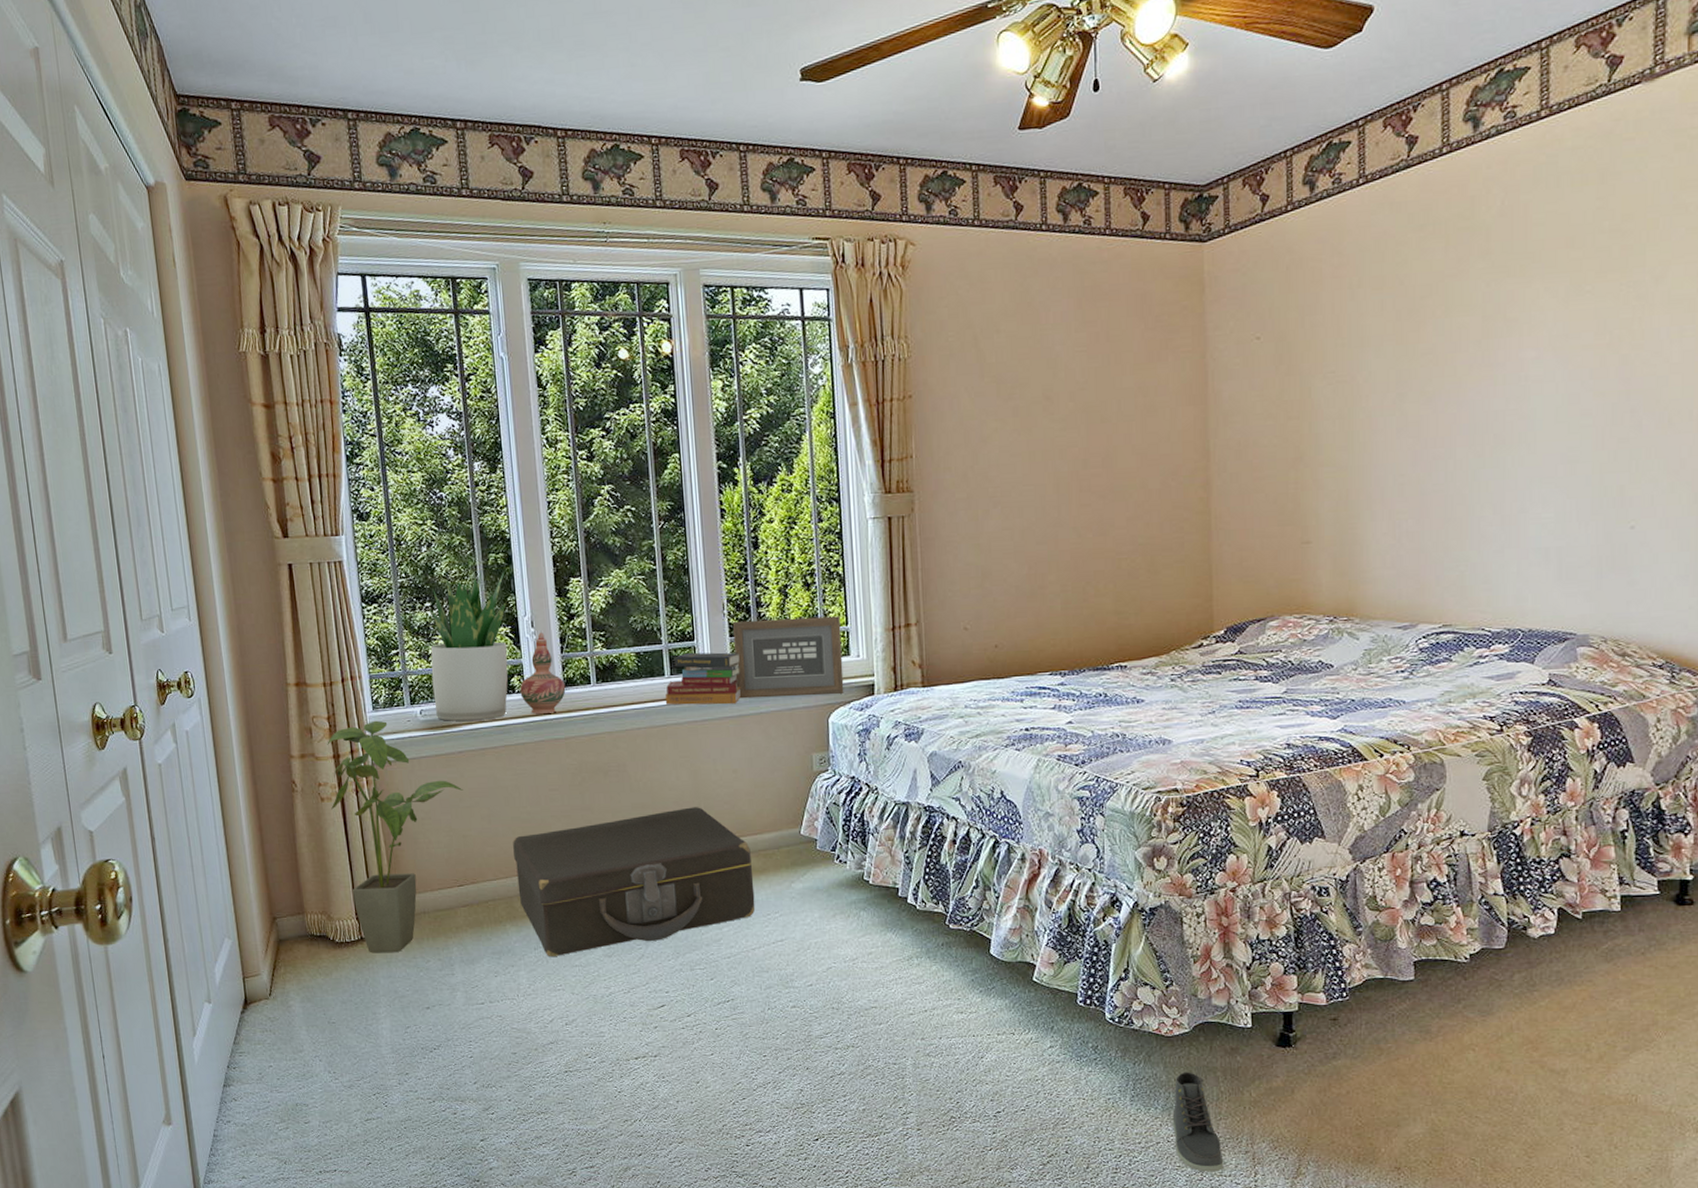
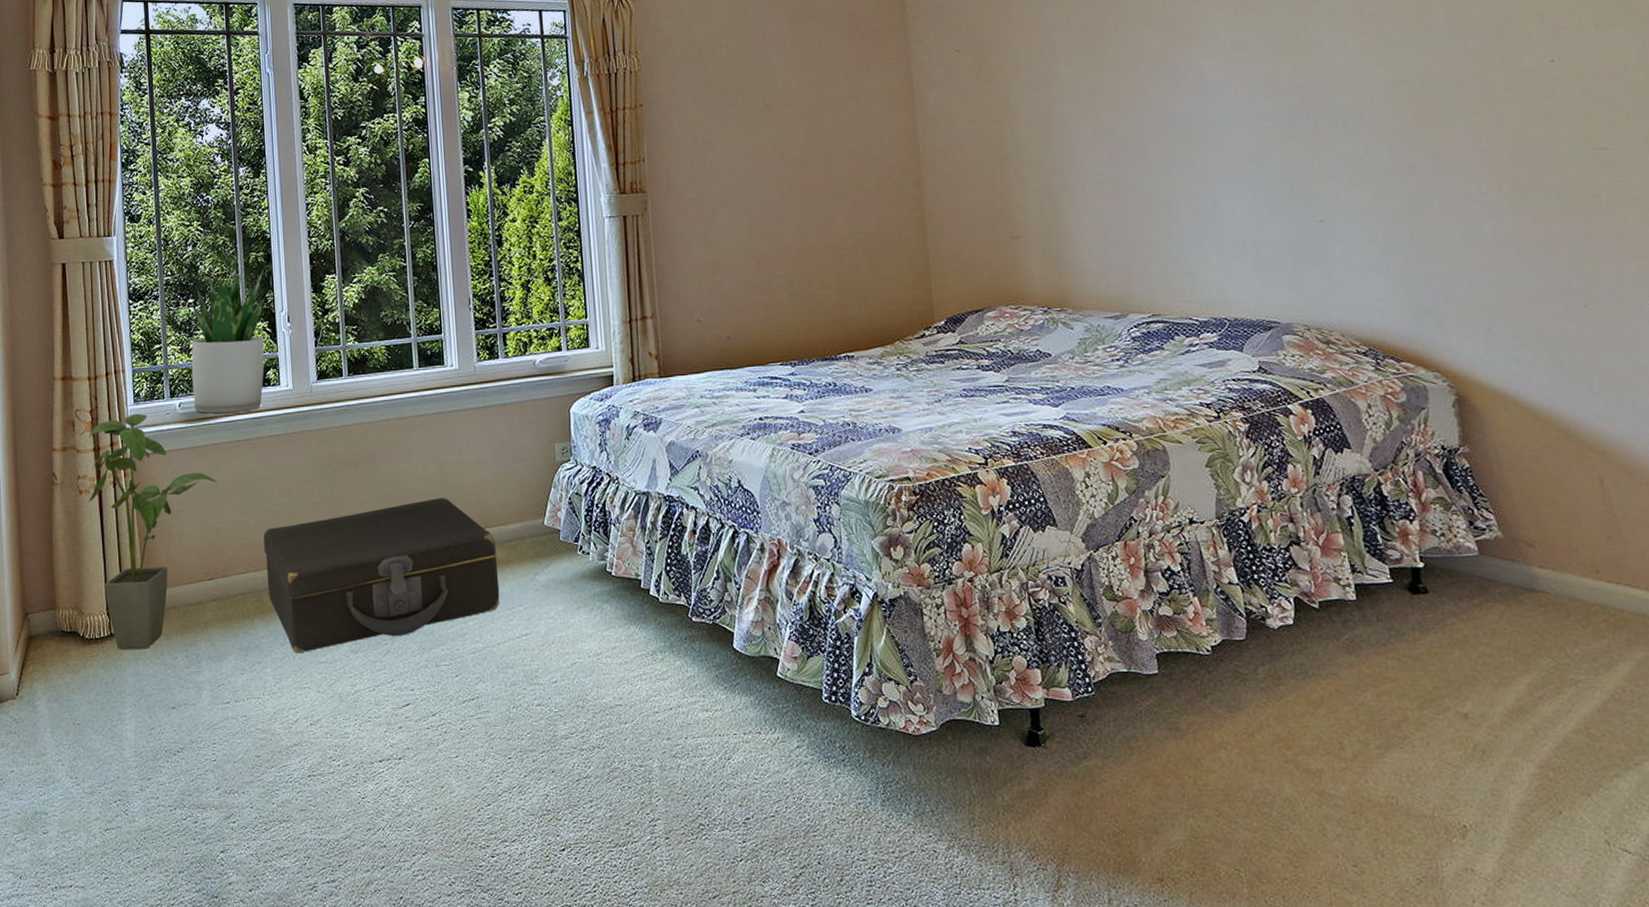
decorative vase: present [520,632,566,714] -> none [275,326,319,406]
books: present [665,652,741,706] -> none [413,345,486,397]
picture frame: present [733,616,844,699] -> none [478,309,585,390]
sneaker: present [1172,1072,1224,1172] -> none [925,773,981,885]

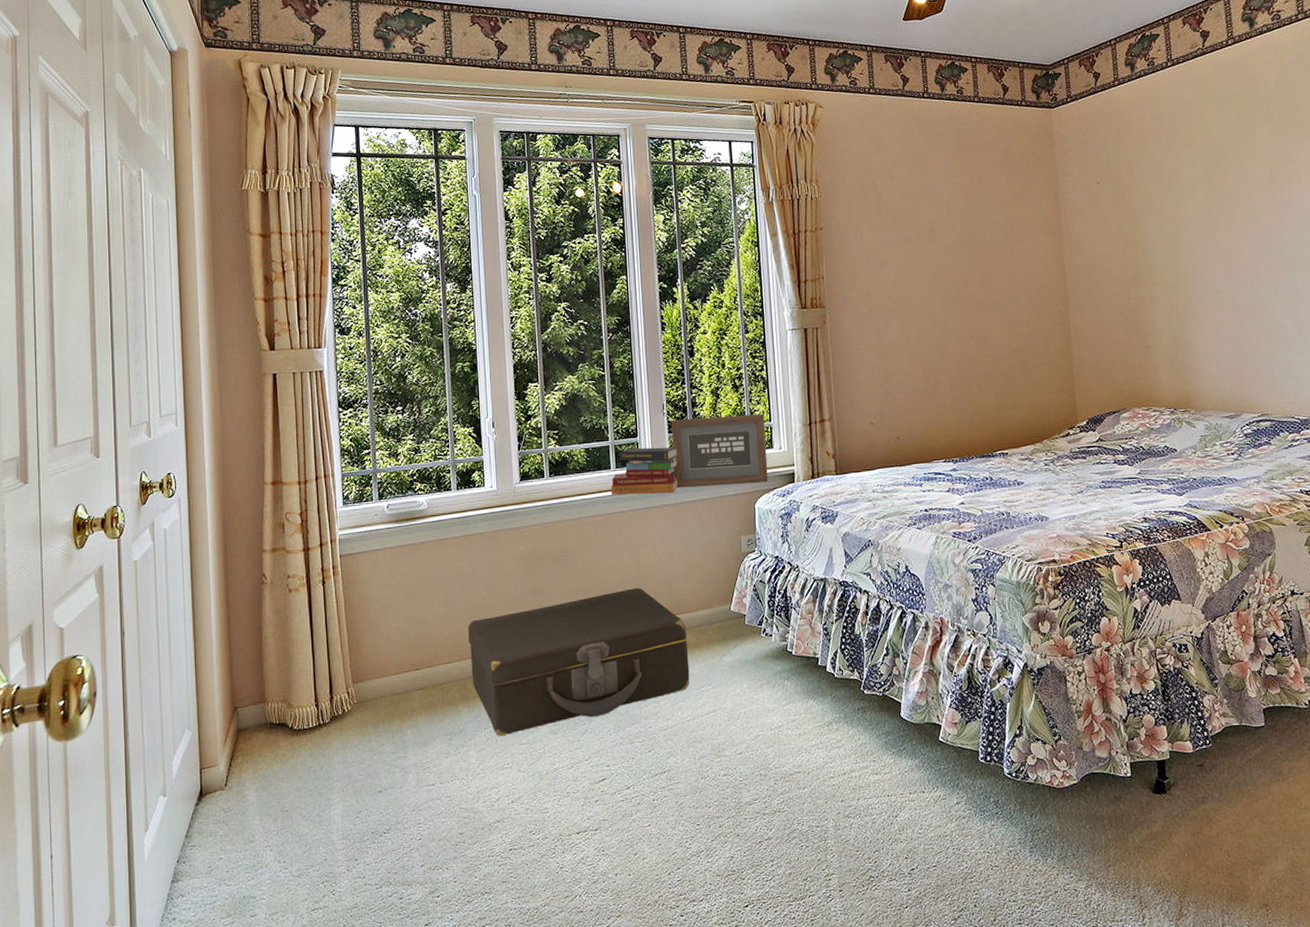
house plant: present [88,413,217,649] -> none [298,515,424,738]
planter: present [191,269,265,414] -> none [399,378,470,514]
books: none [413,345,486,397] -> present [610,447,679,496]
picture frame: none [478,309,585,390] -> present [671,413,769,488]

